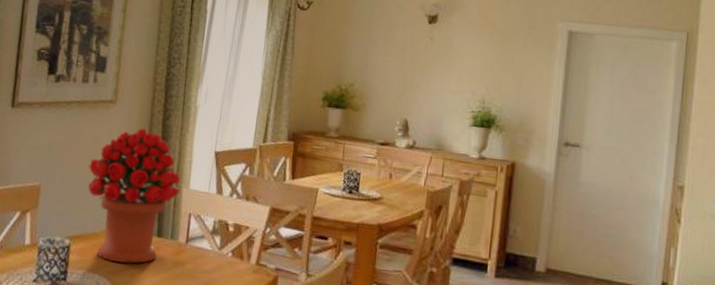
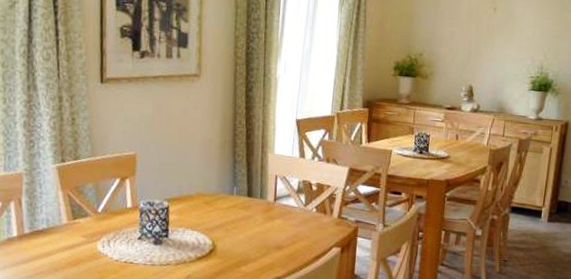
bouquet: present [88,128,180,264] -> none [179,99,265,221]

